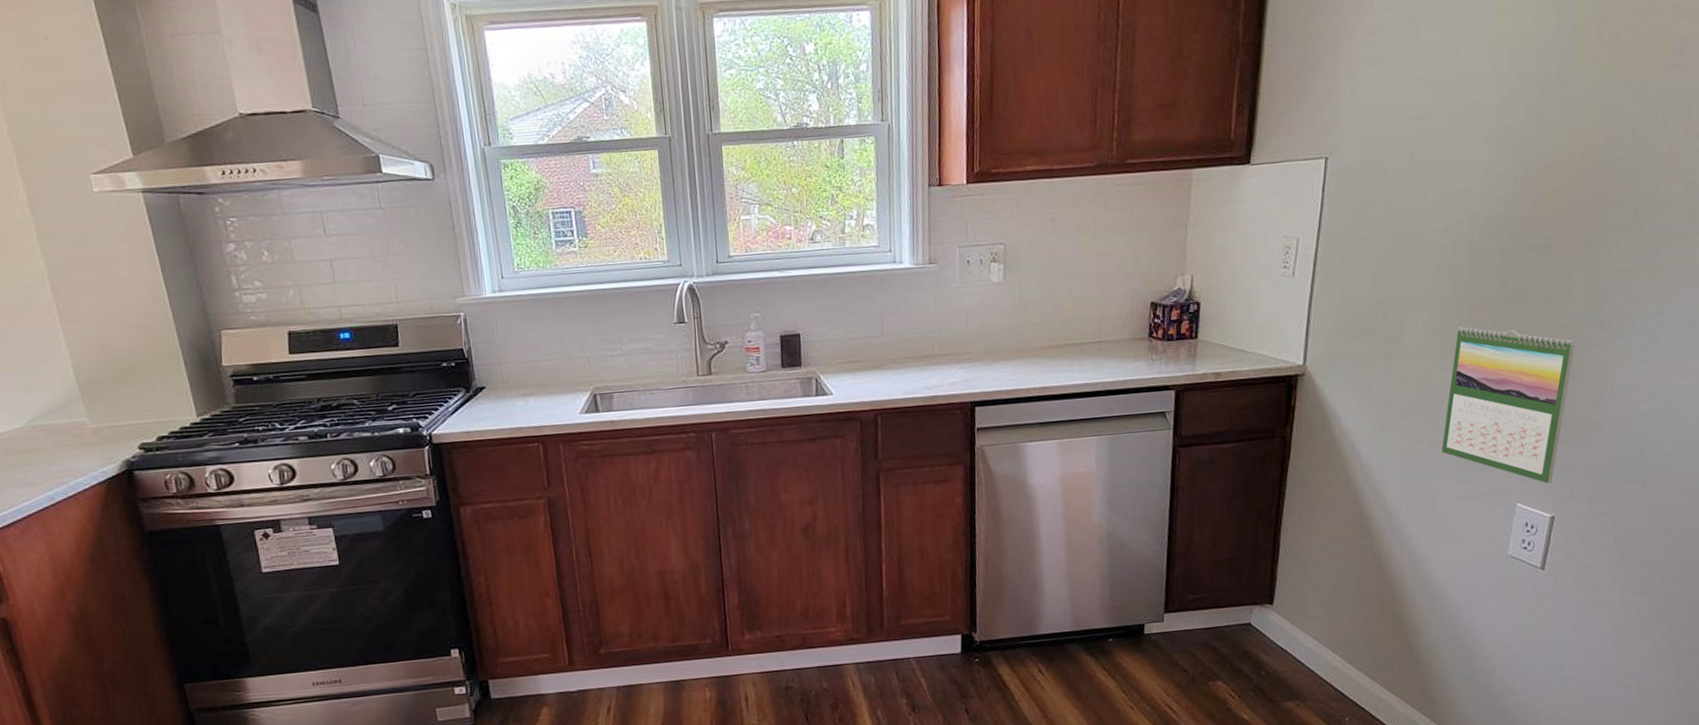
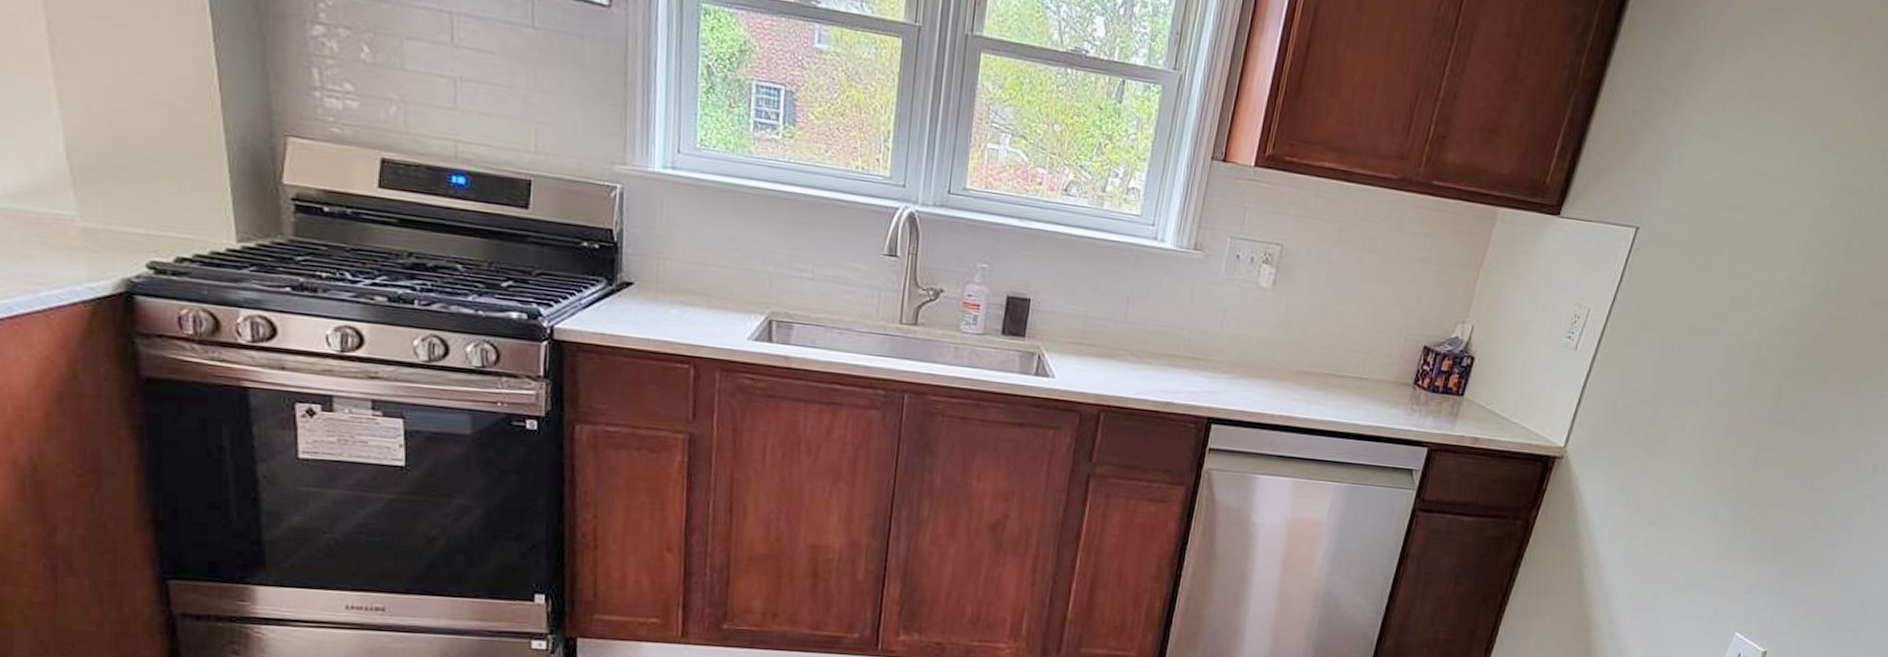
calendar: present [1441,326,1575,484] -> none [1676,438,1828,617]

